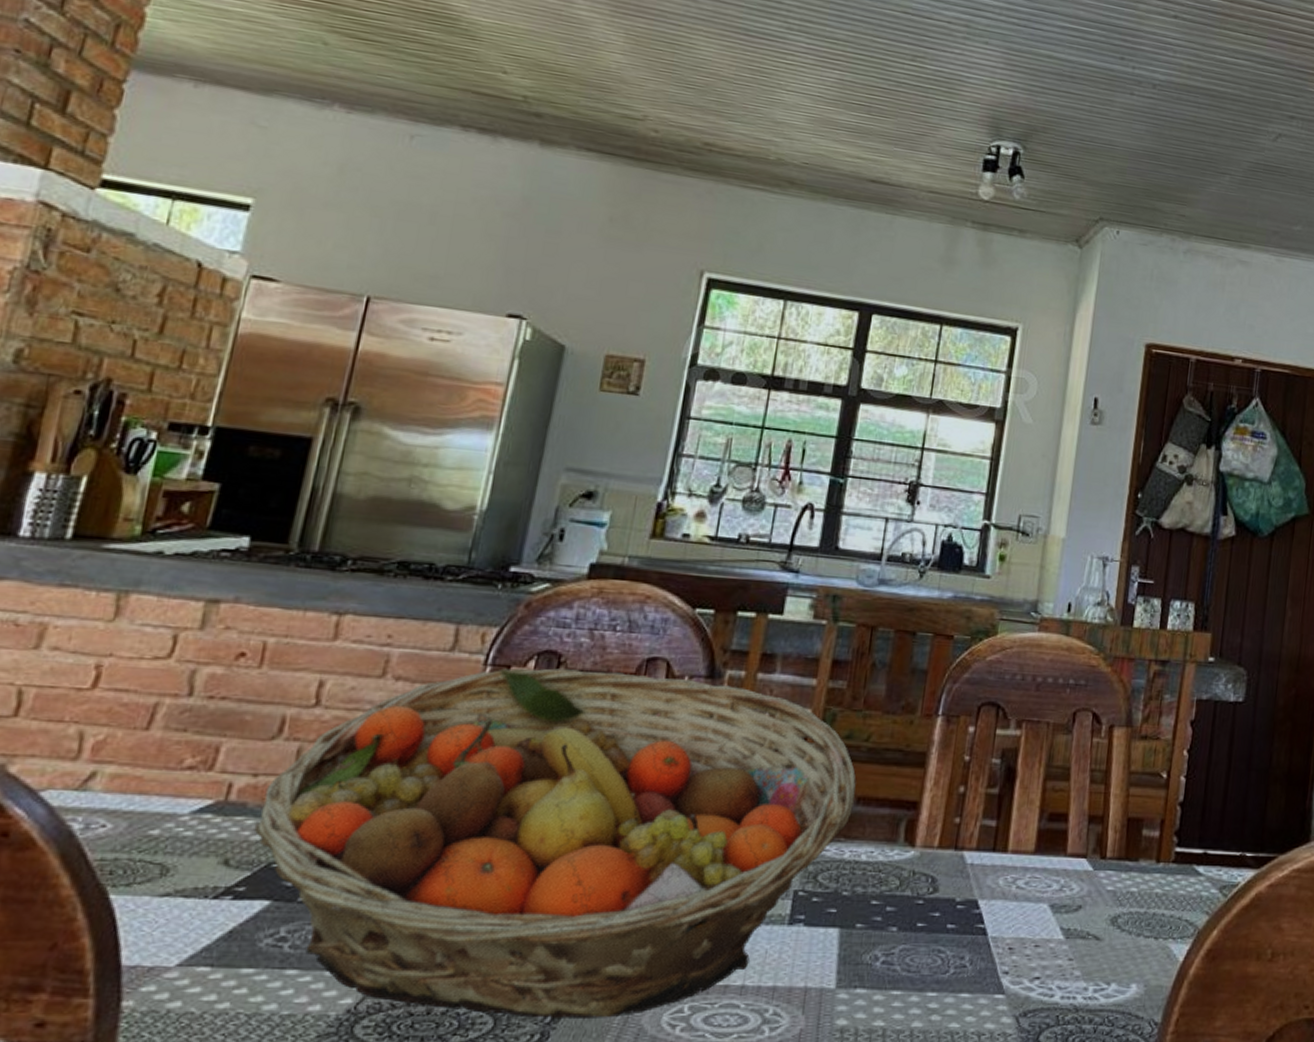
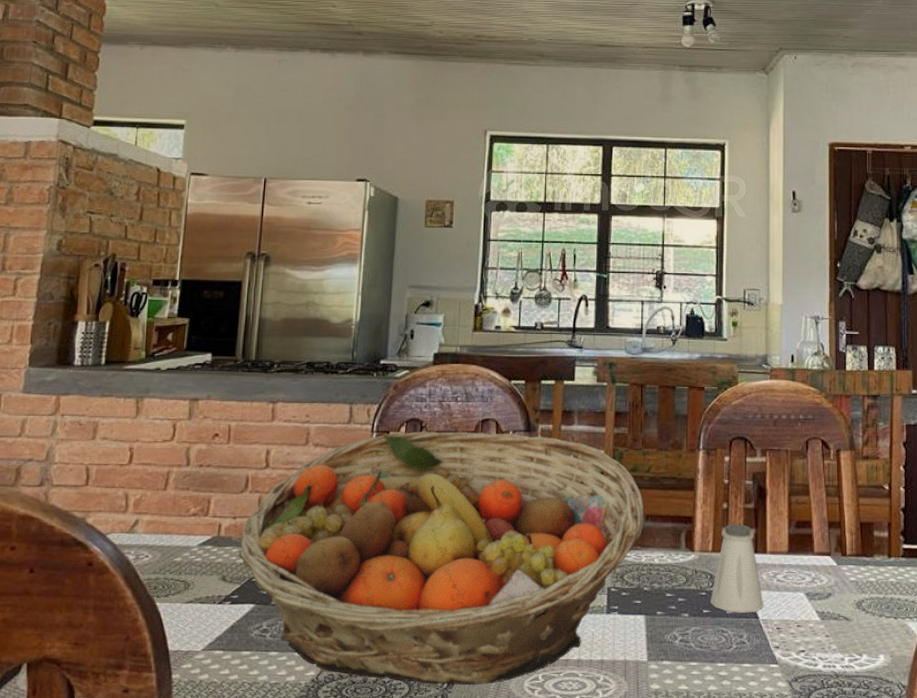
saltshaker: none [928,813,996,928] -> present [710,524,763,613]

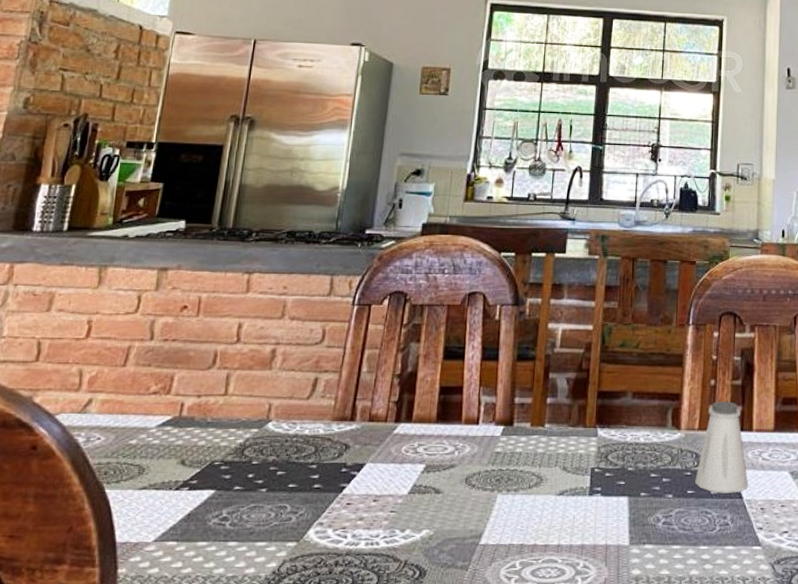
fruit basket: present [238,431,645,685] -> none [200,305,632,575]

